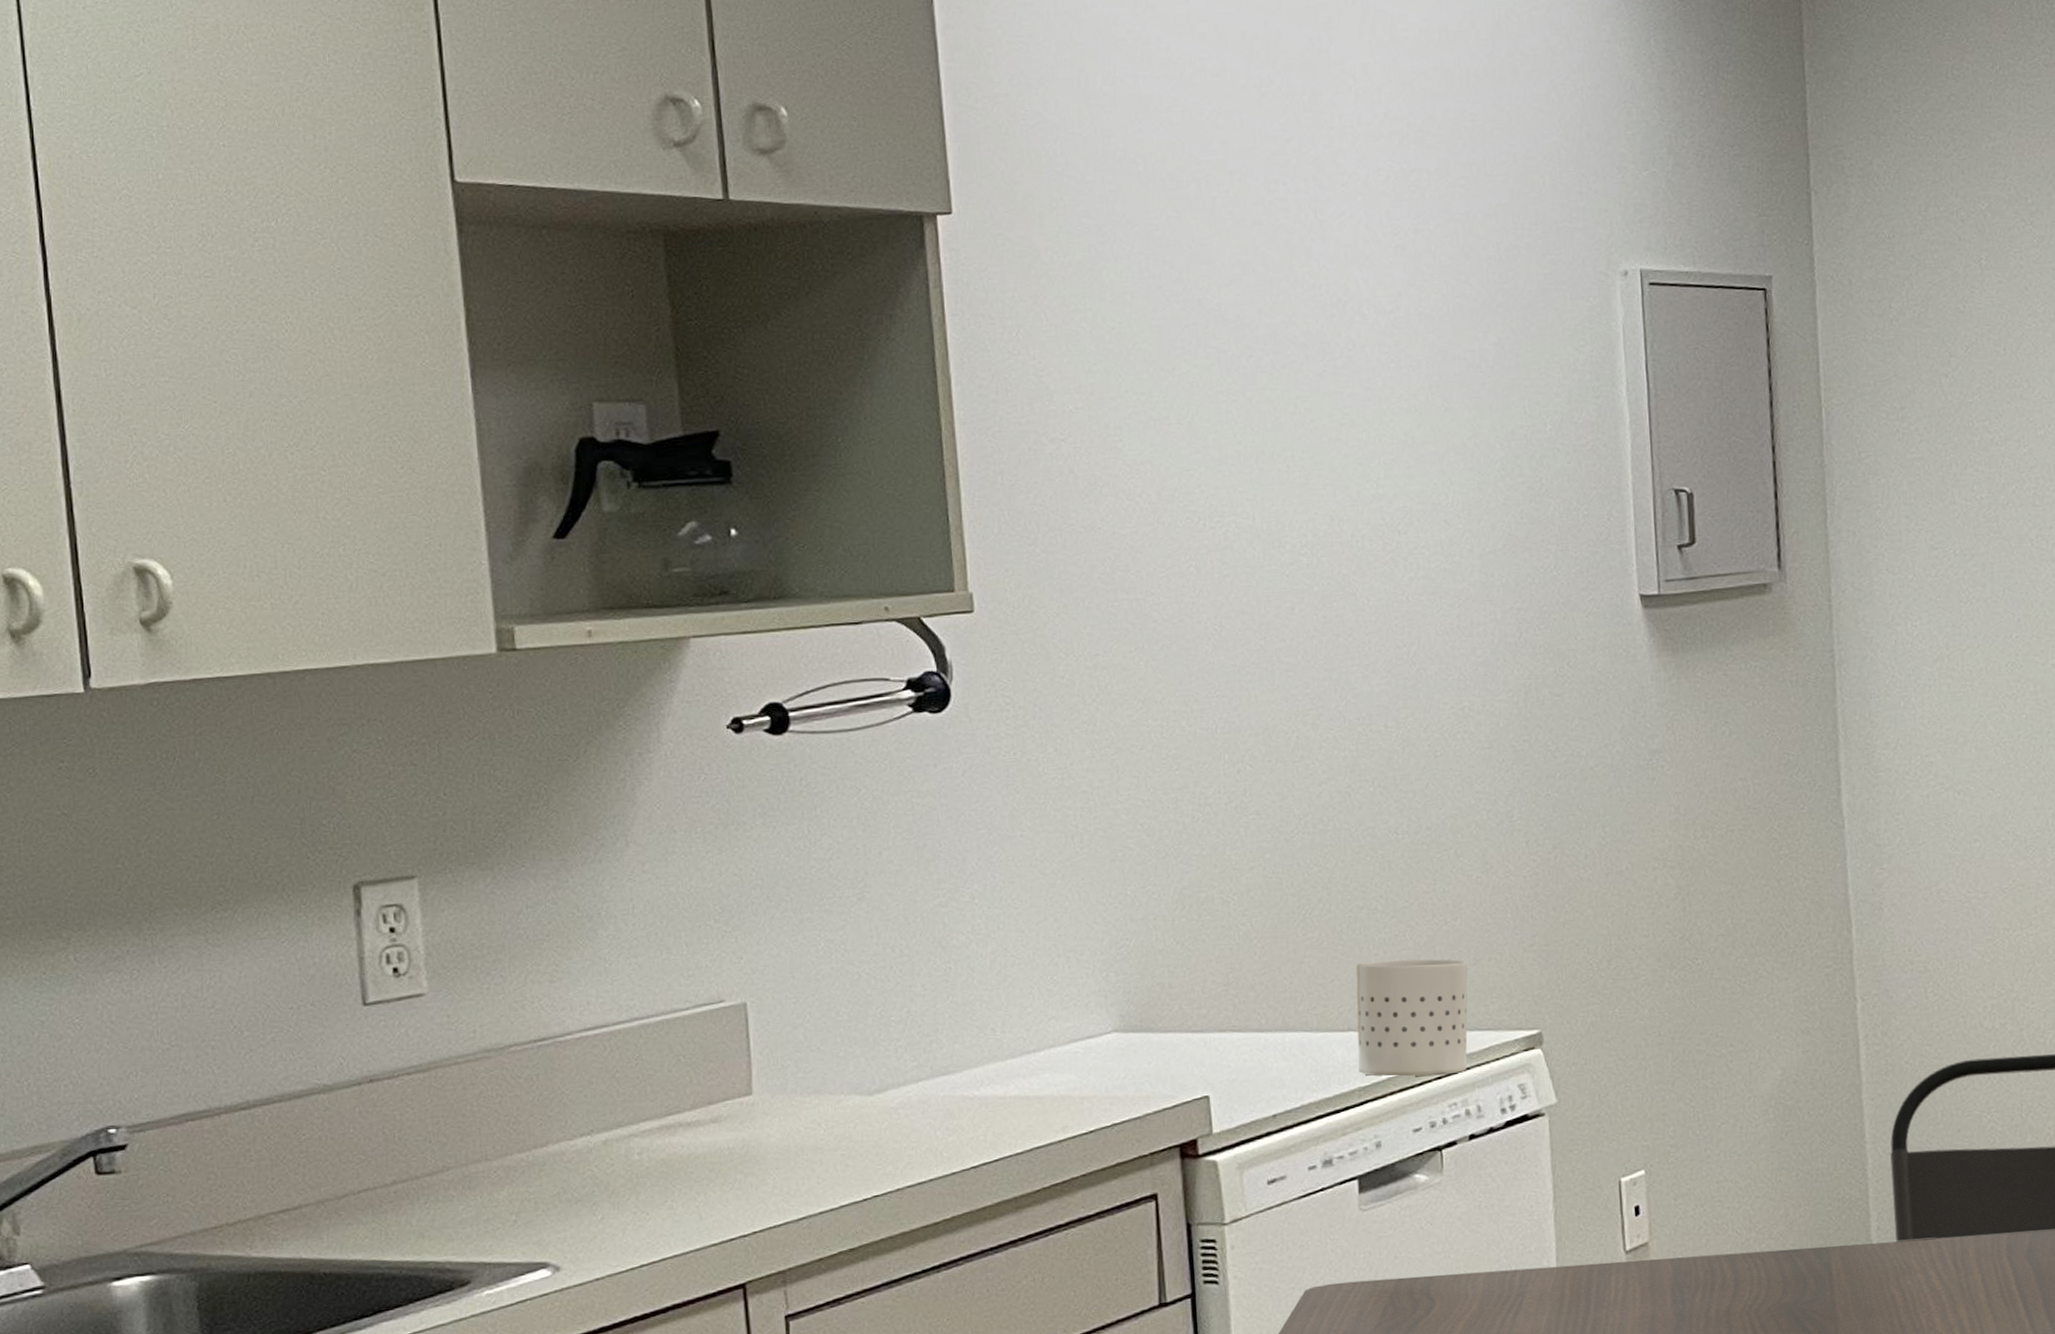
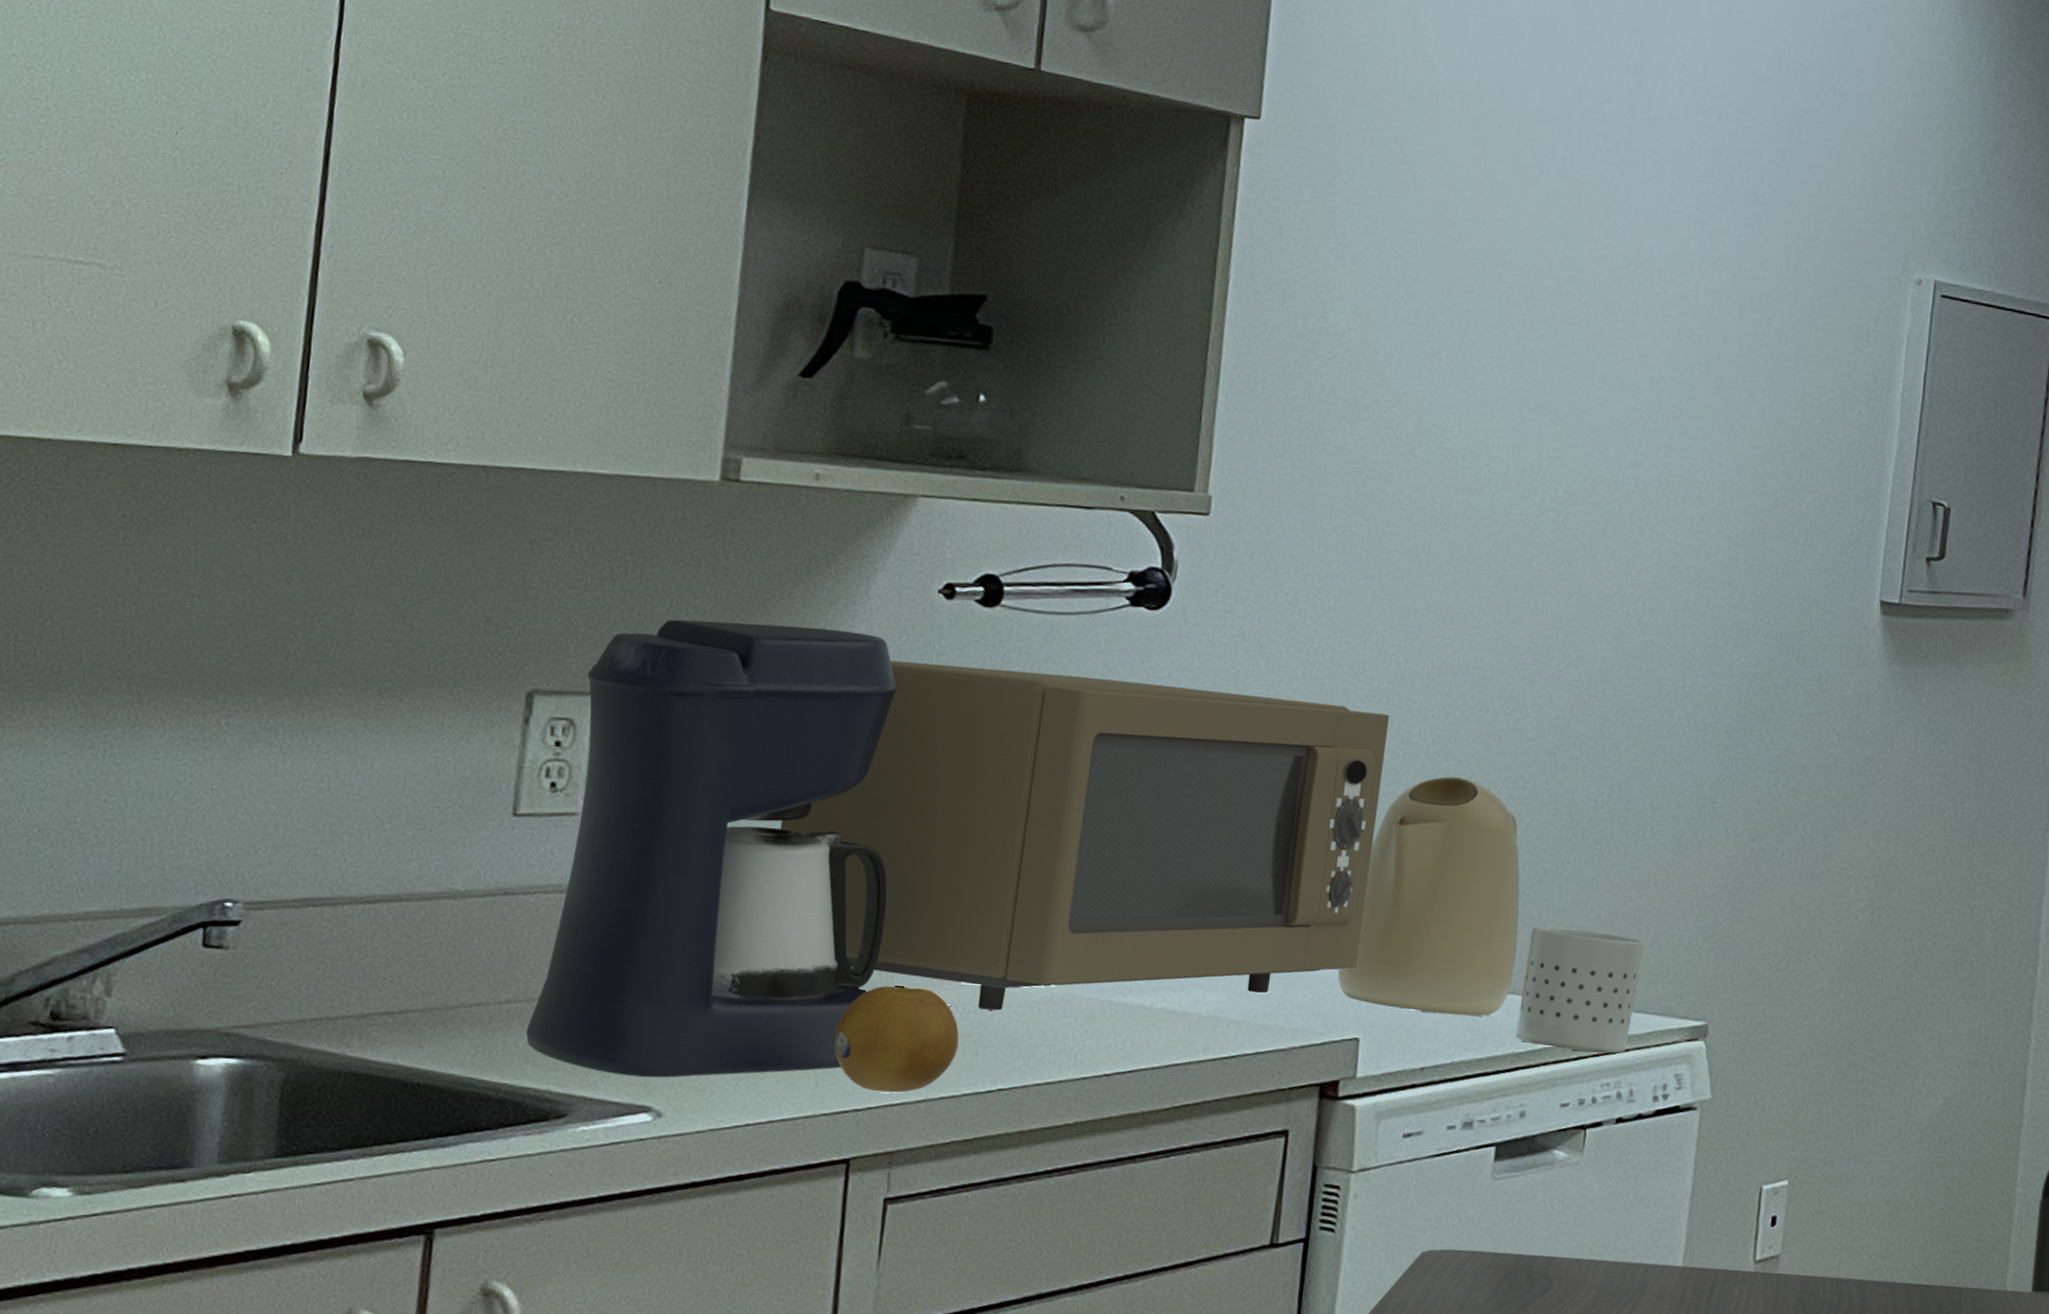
coffee maker: none [407,778,737,1237] -> present [525,619,898,1078]
microwave: none [618,777,1195,1123] -> present [779,660,1390,1011]
fruit: none [708,1111,828,1216] -> present [834,985,960,1093]
kettle: none [1176,830,1347,1062] -> present [1337,776,1520,1016]

